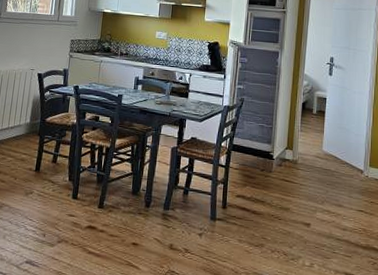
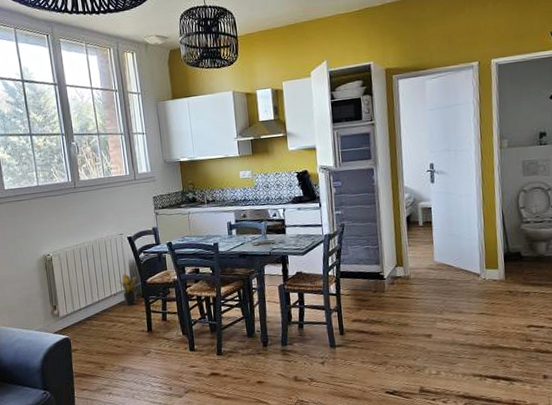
potted plant: none [17,108,38,142] -> present [117,273,137,306]

